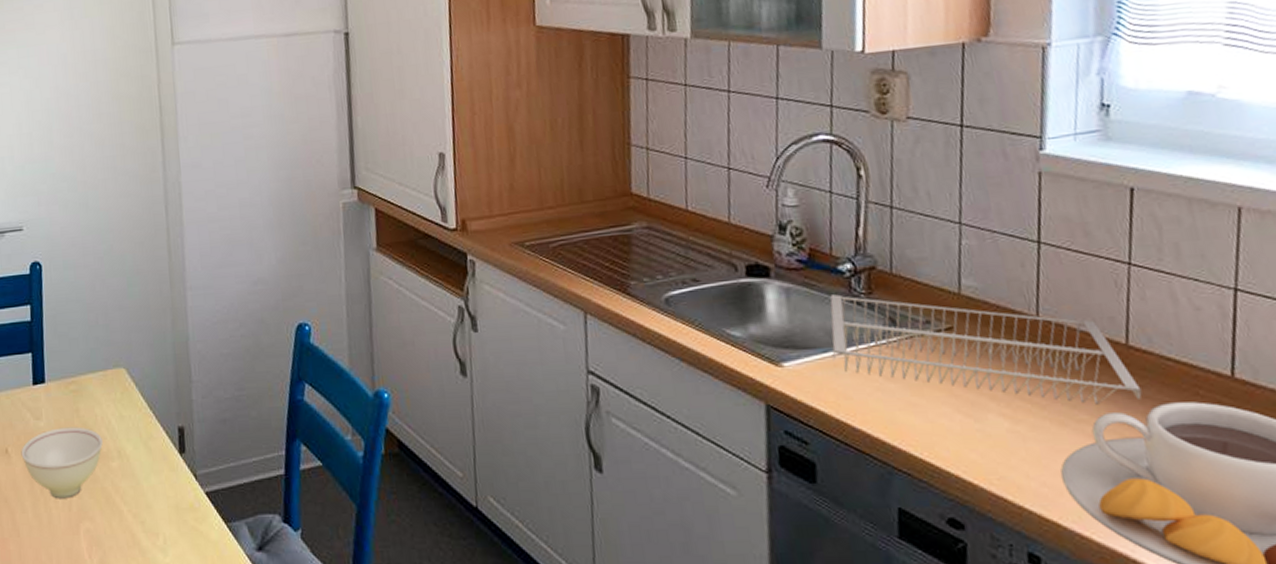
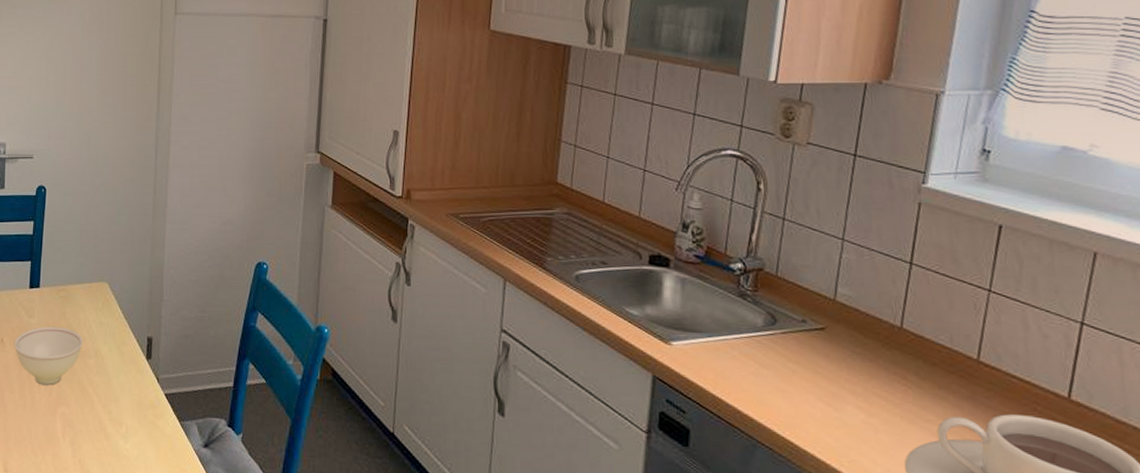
dish rack: present [829,294,1142,405] -> none [716,288,986,410]

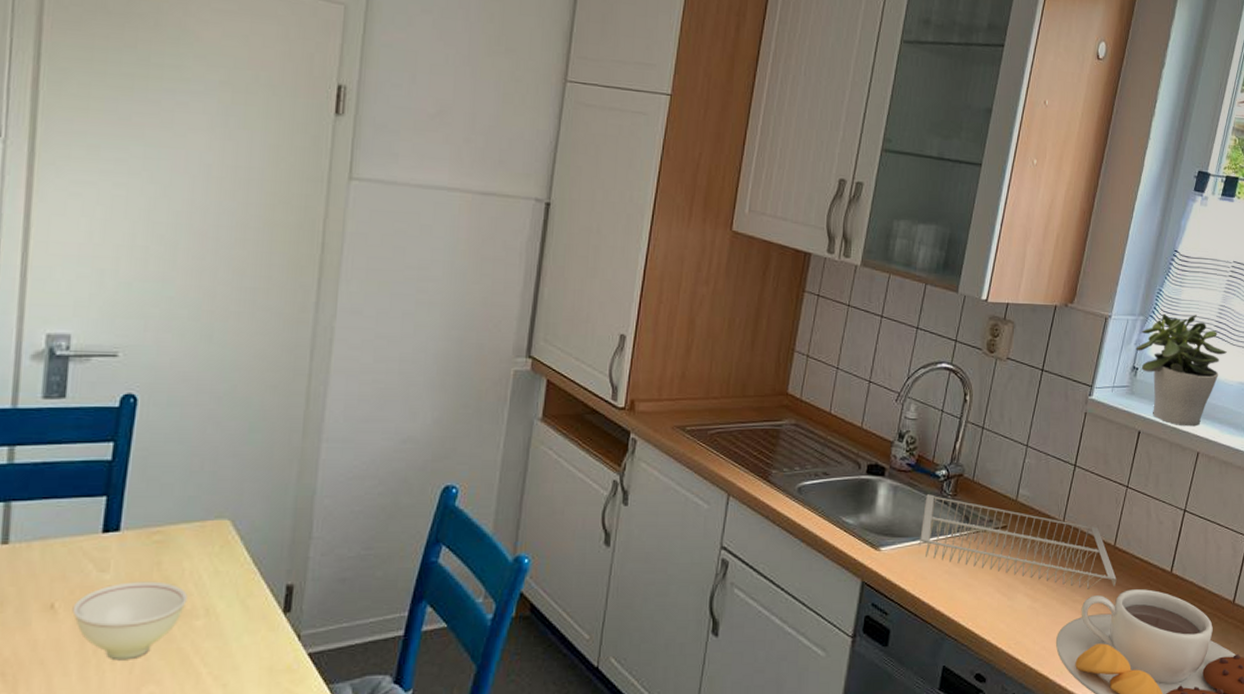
dish rack: none [716,288,986,410] -> present [918,494,1117,589]
potted plant: none [984,85,1128,221] -> present [1136,313,1227,427]

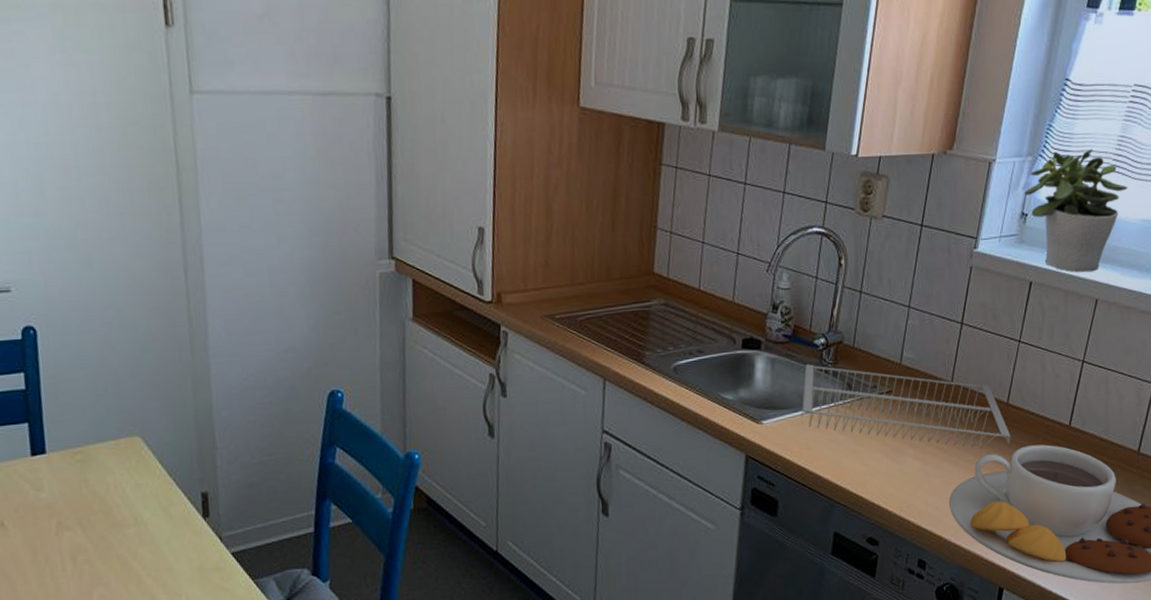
bowl: present [72,581,188,661] -> none [19,496,117,568]

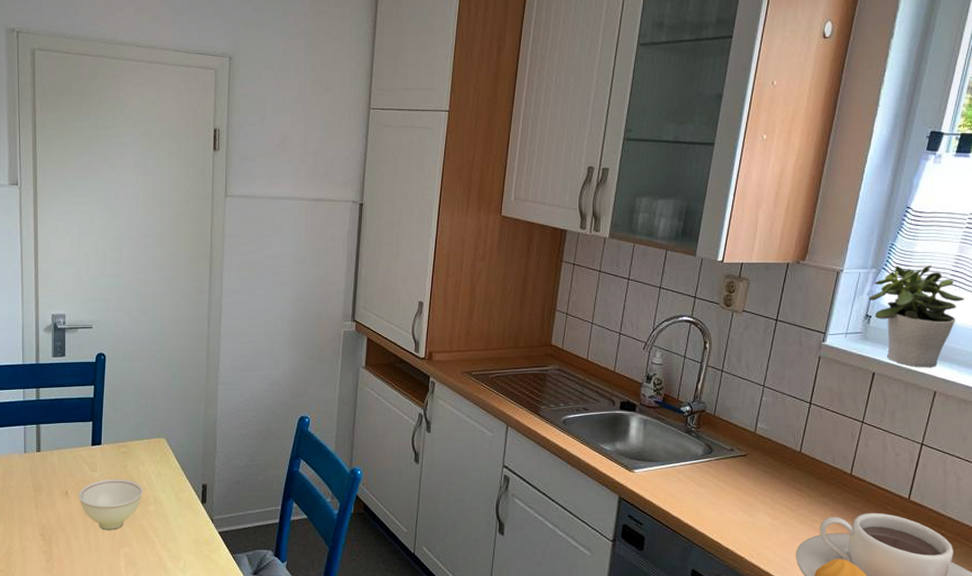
bowl: none [19,496,117,568] -> present [78,478,143,530]
dish rack: present [801,364,1011,449] -> none [667,427,854,511]

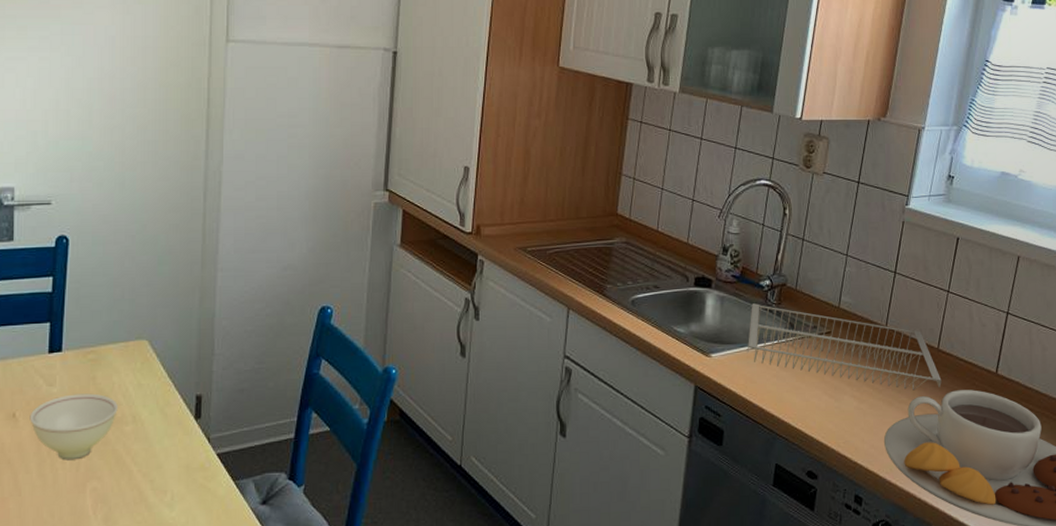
dish rack: none [667,427,854,511] -> present [747,303,942,391]
potted plant: present [868,265,964,368] -> none [950,122,1044,232]

